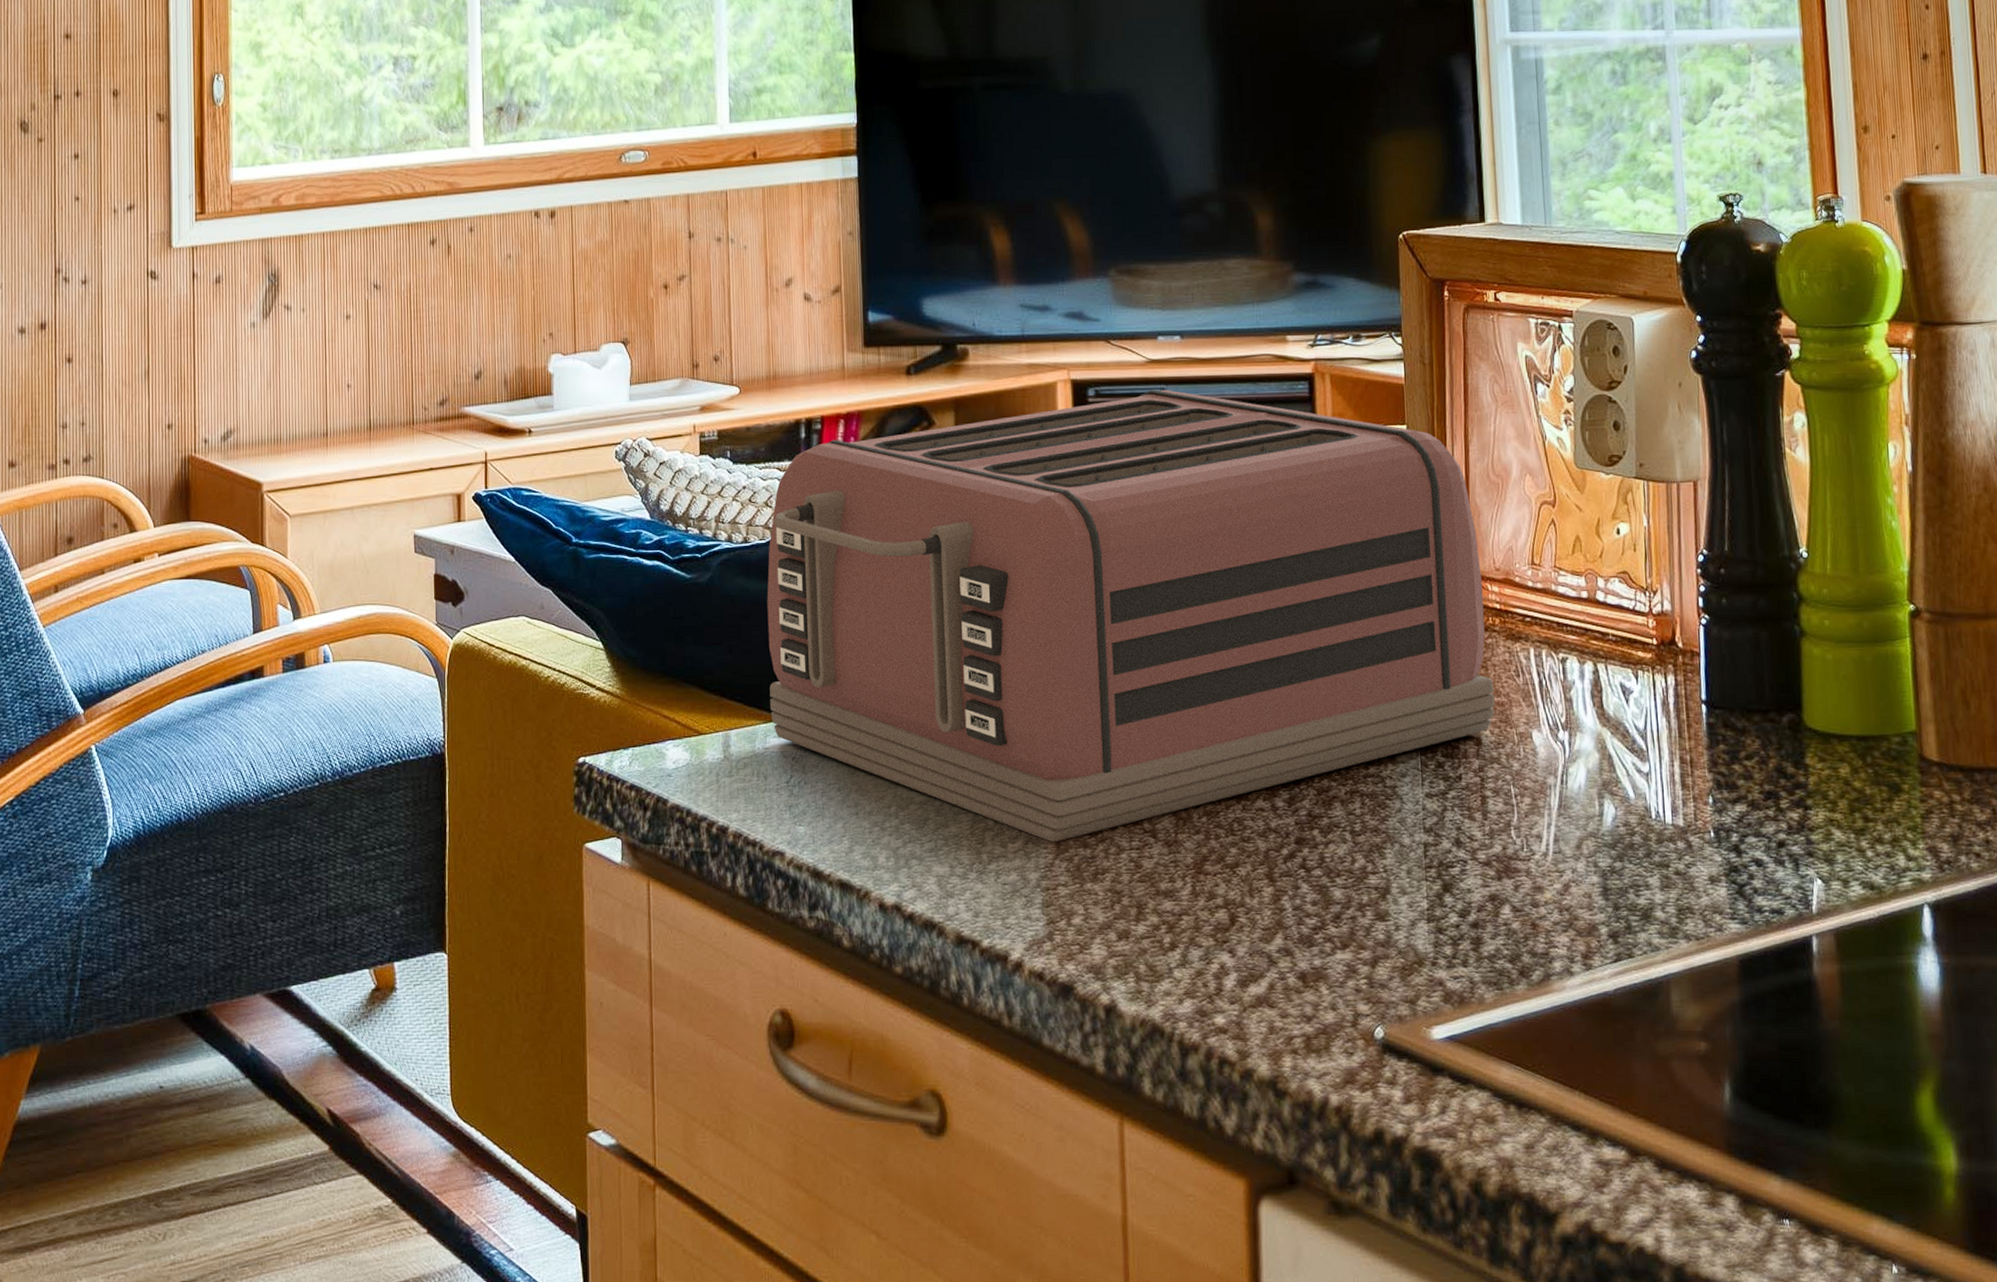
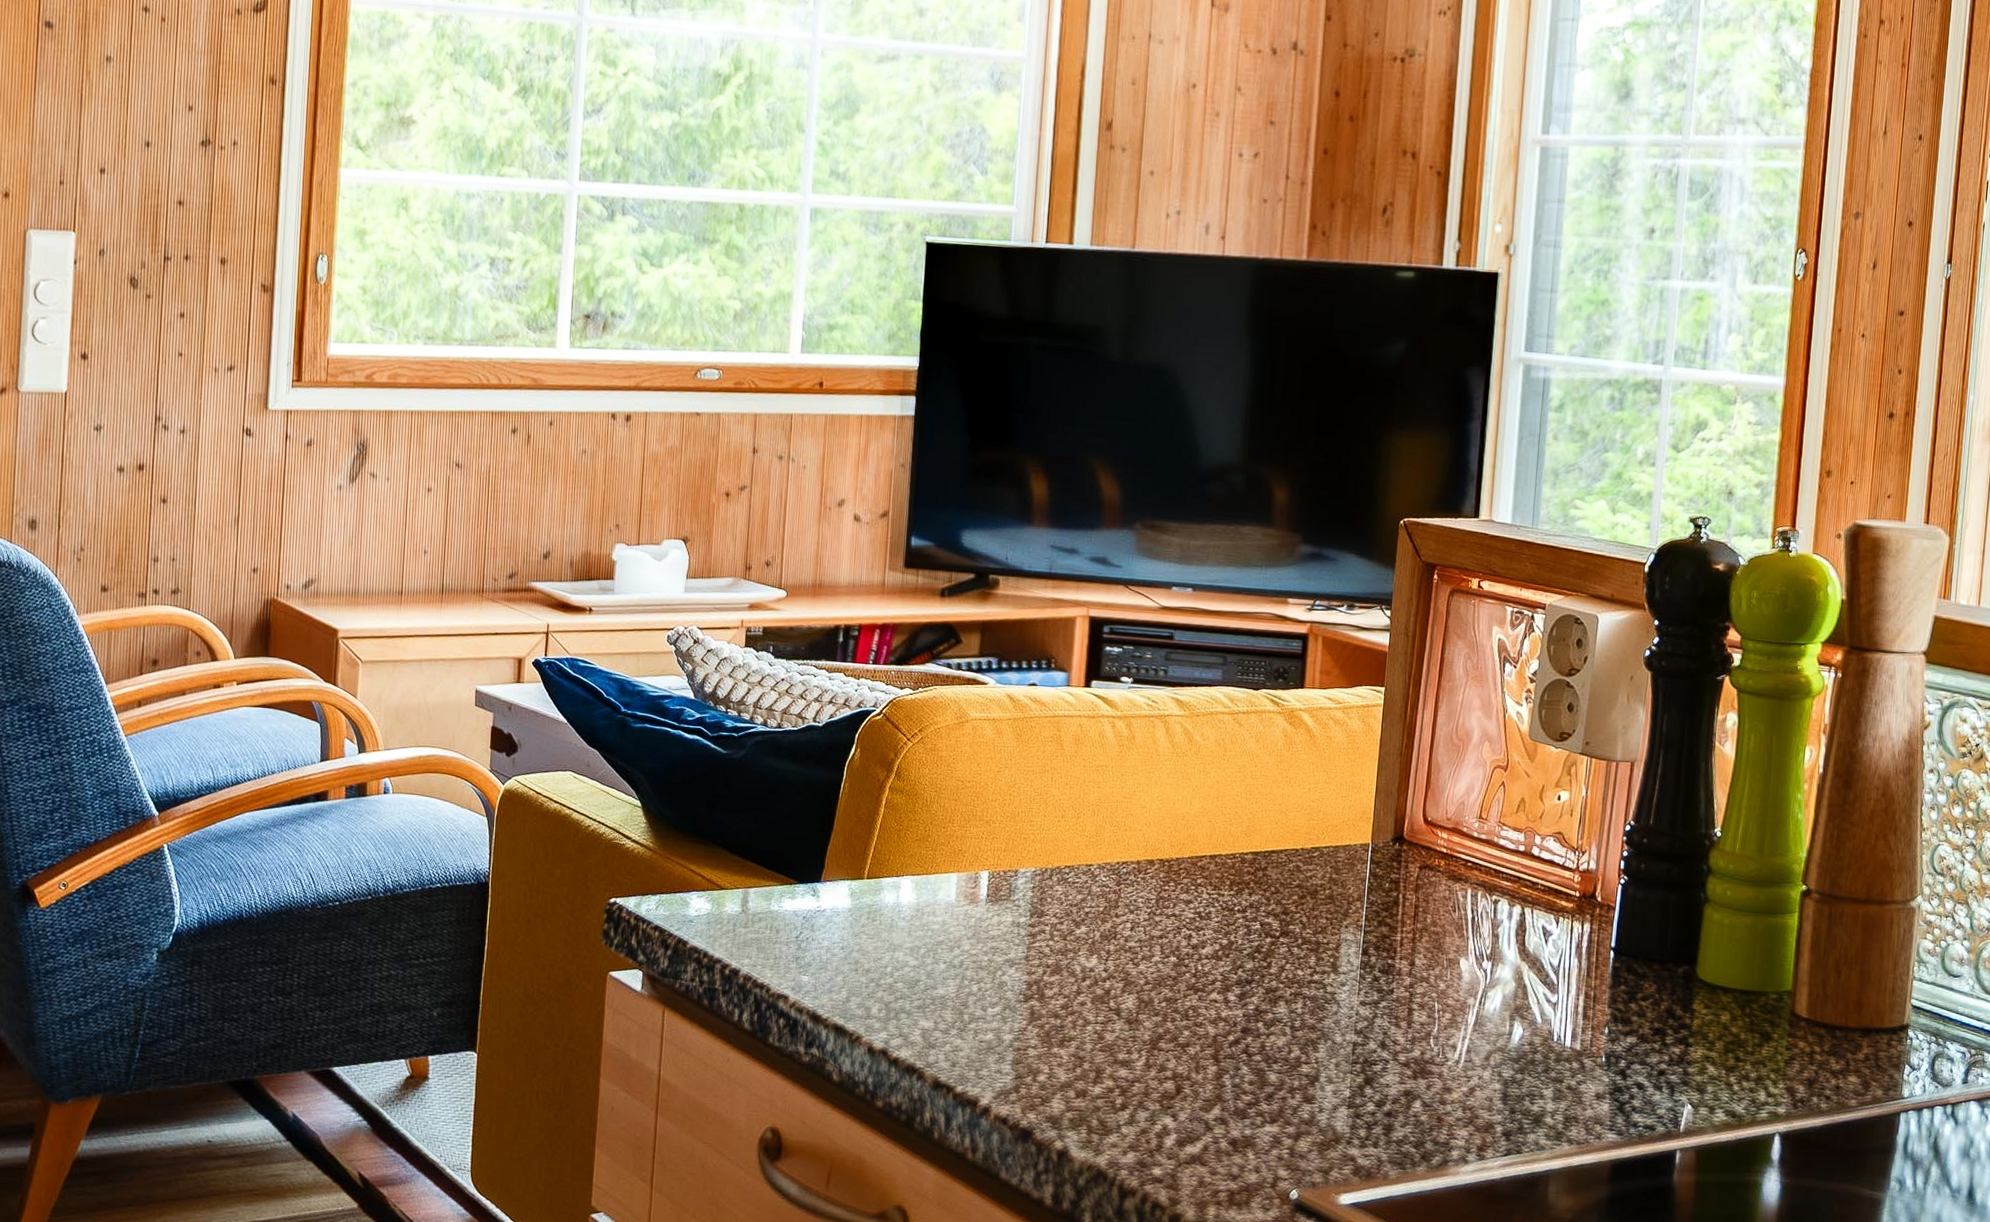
toaster: present [767,389,1495,843] -> none [787,633,1435,1012]

